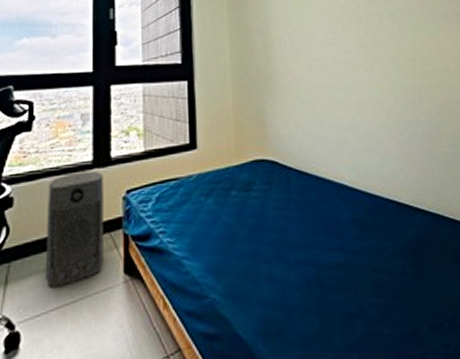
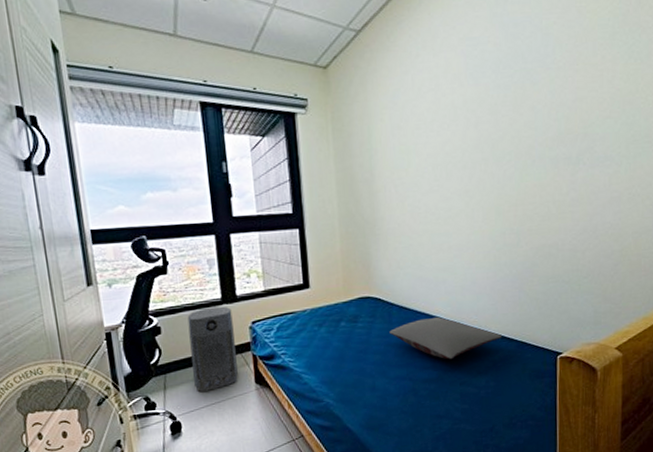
pillow: none [288,183,415,238] -> present [389,316,502,360]

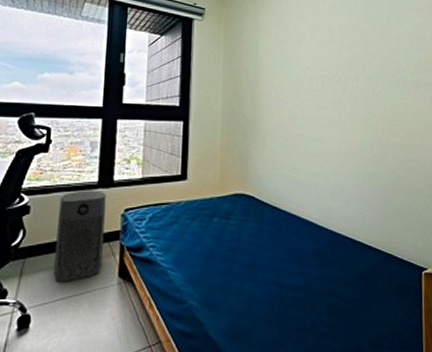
pillow: present [389,316,502,360] -> none [260,220,369,267]

